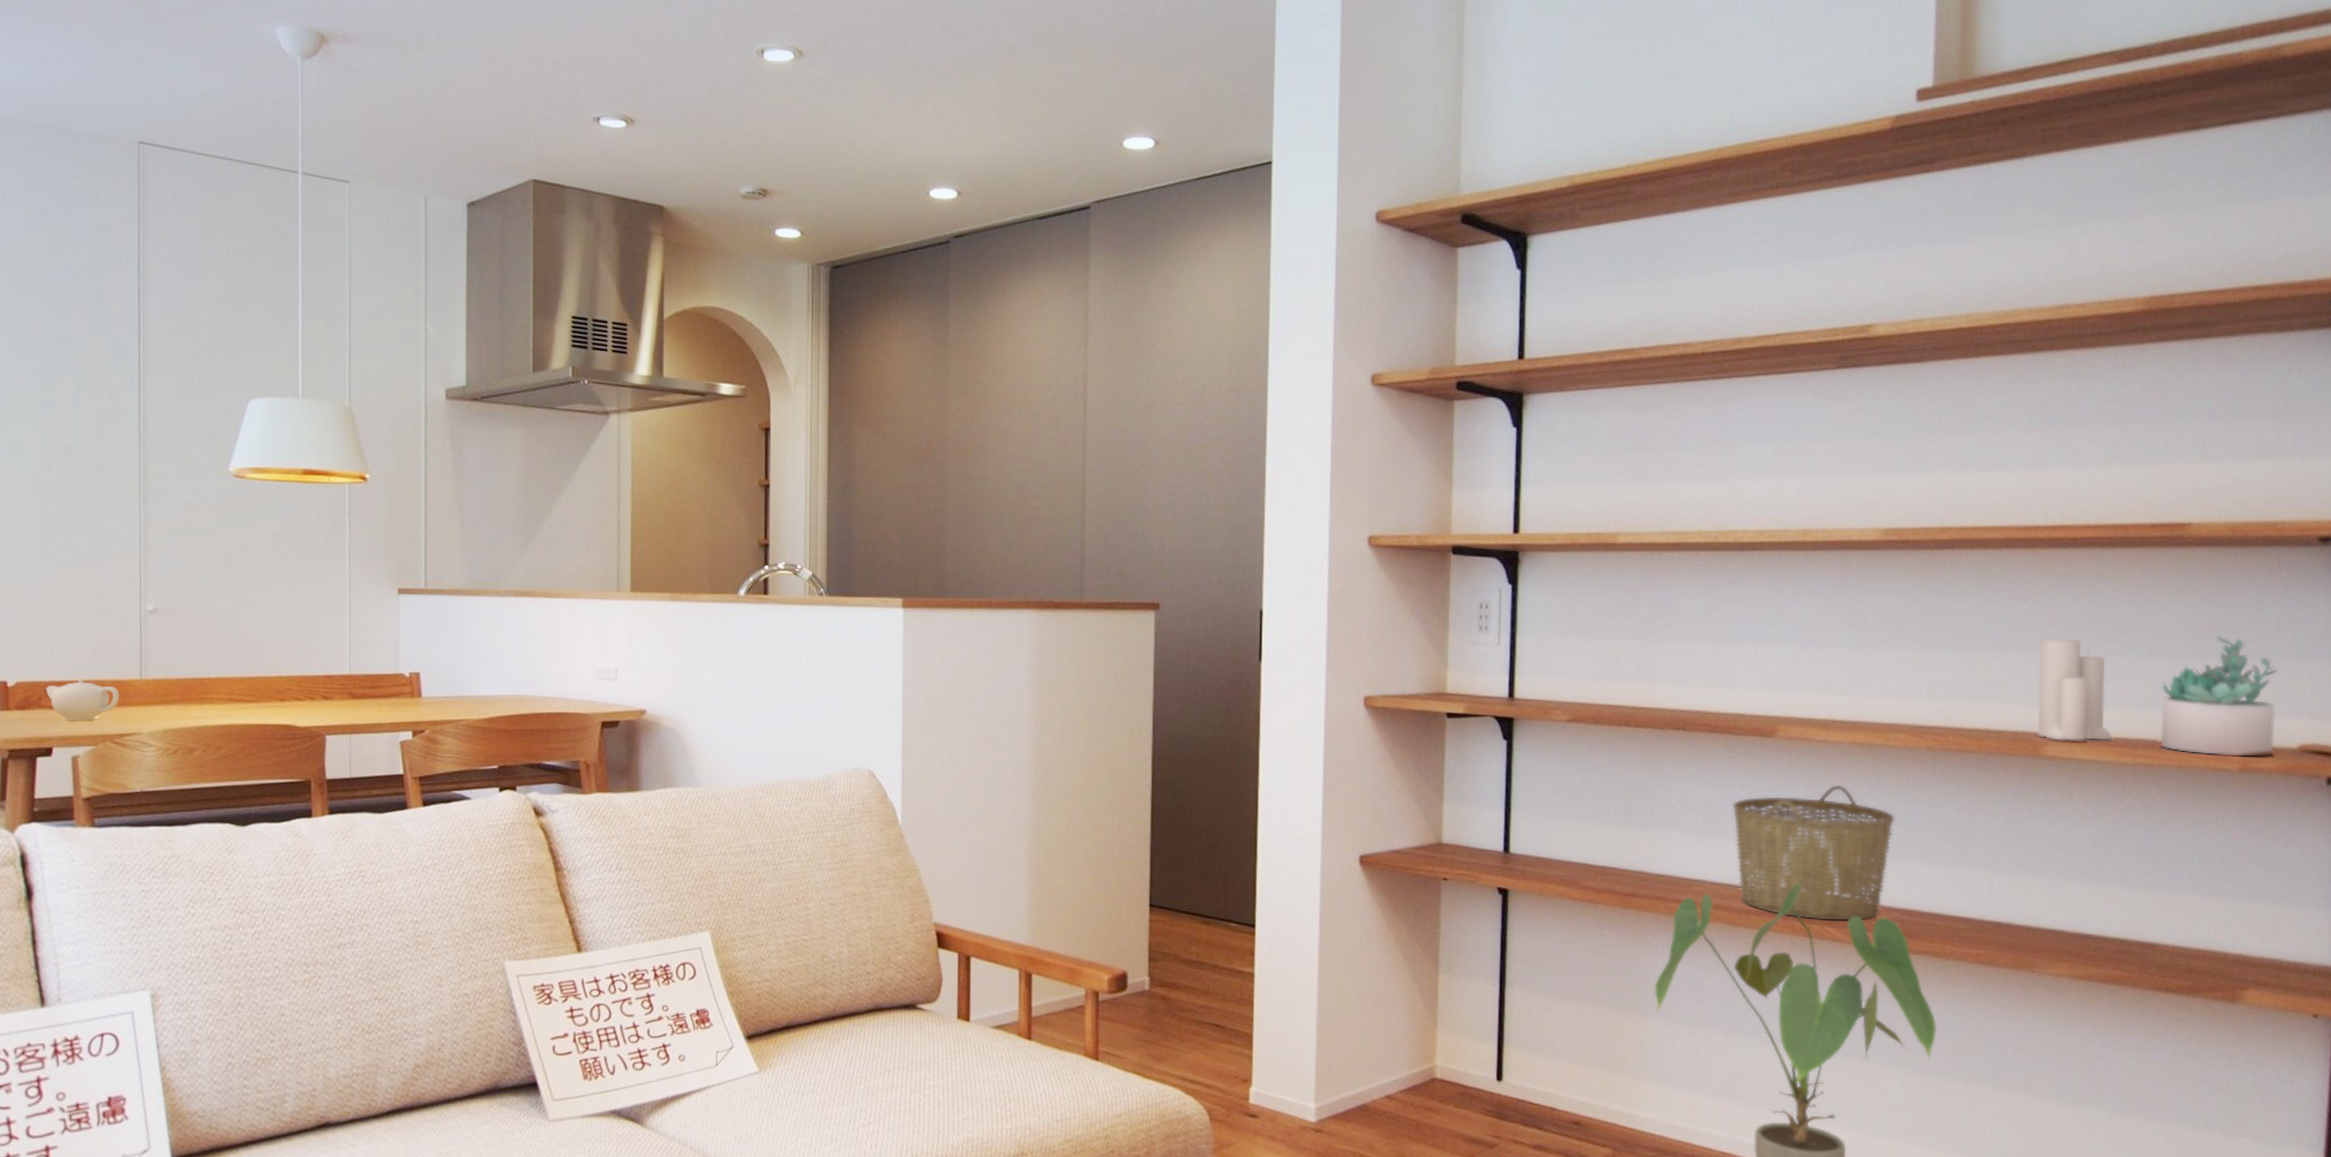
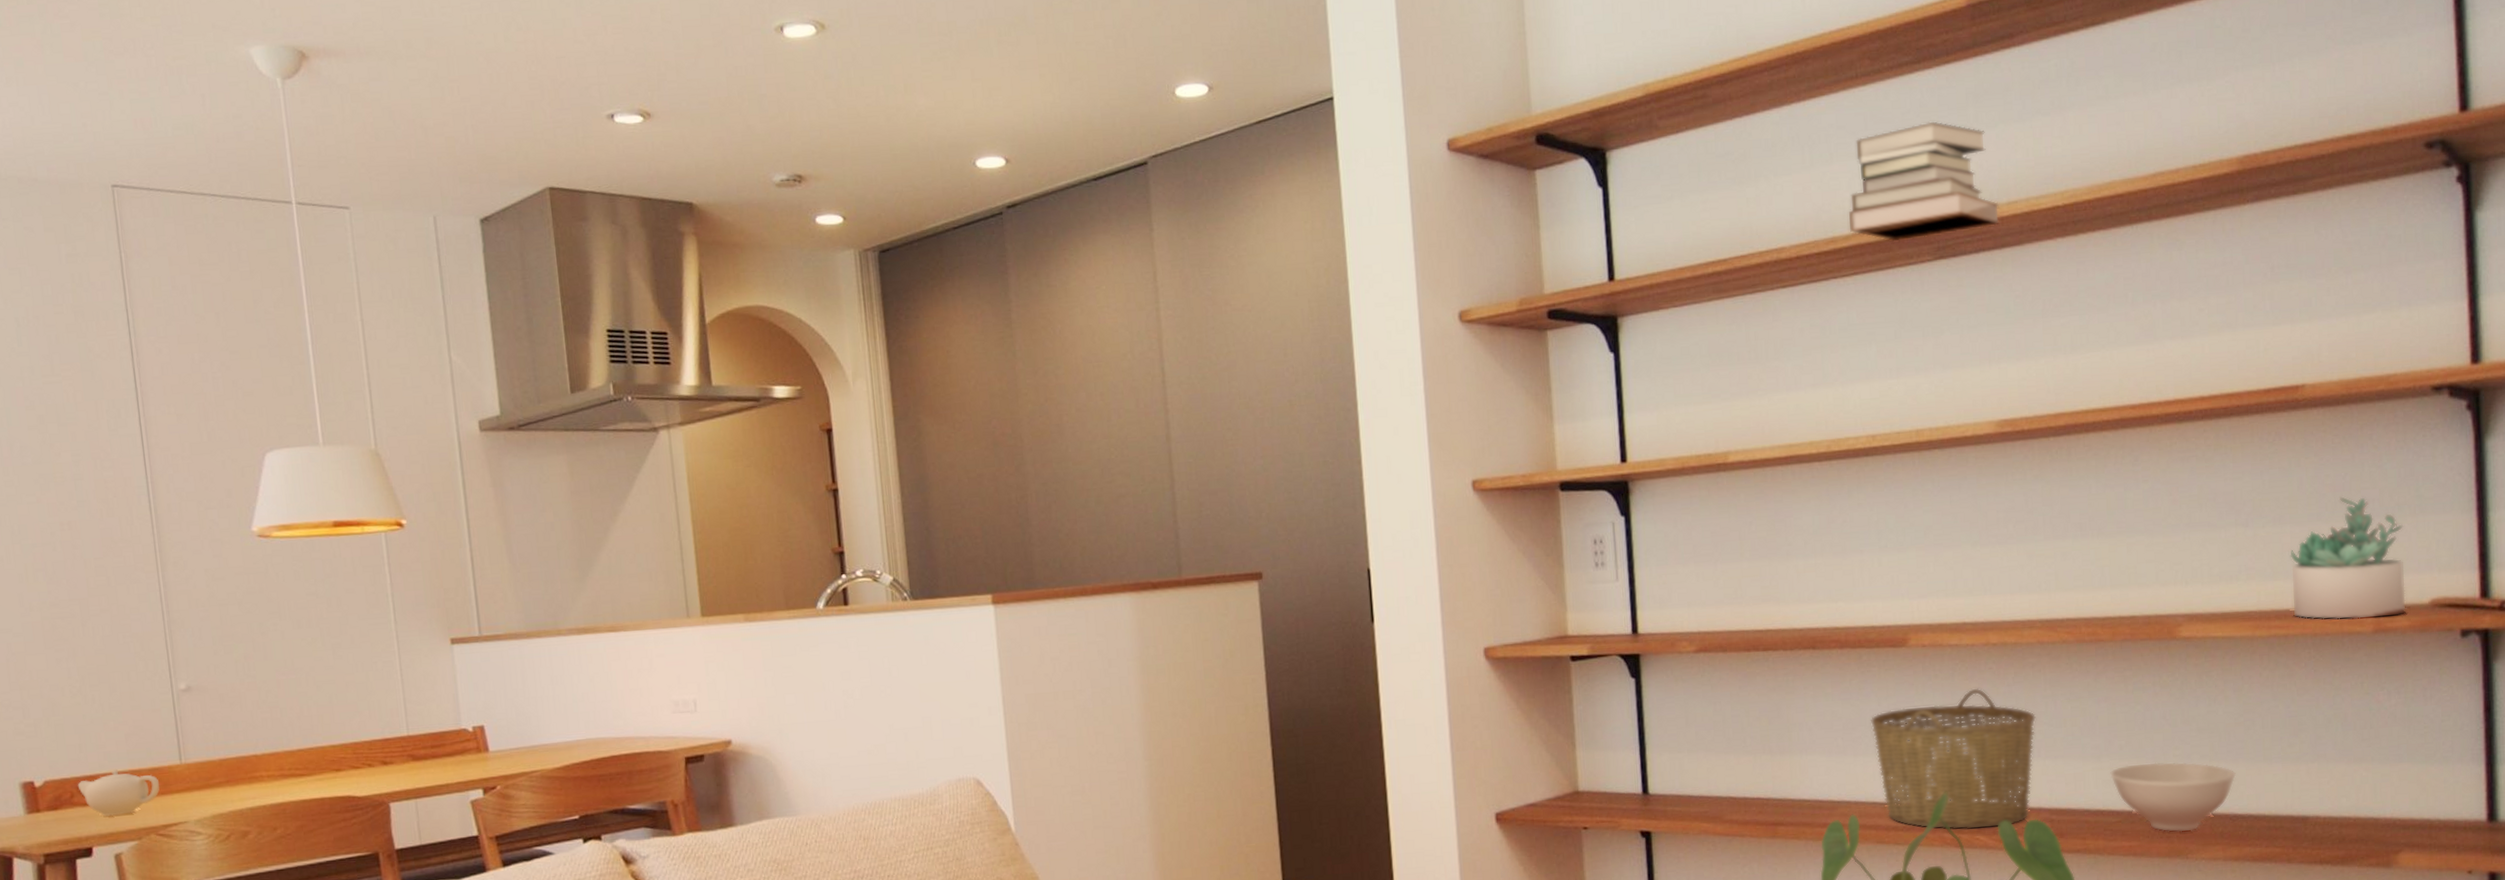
books: none [1756,236,1905,348] -> present [1848,121,2000,242]
bowl: none [1963,874,2090,946] -> present [2109,762,2237,832]
candle: present [2037,628,2112,741] -> none [2164,505,2244,621]

